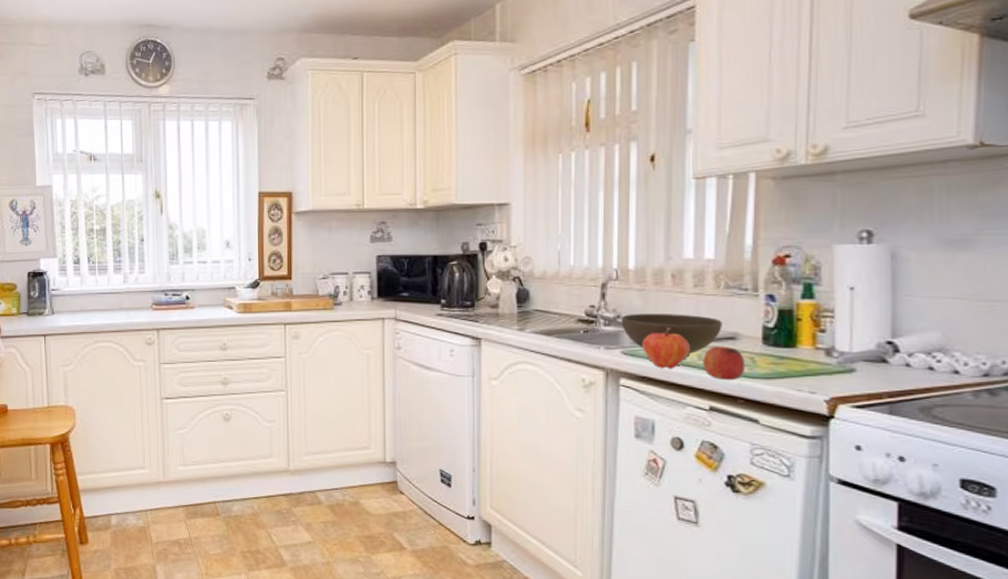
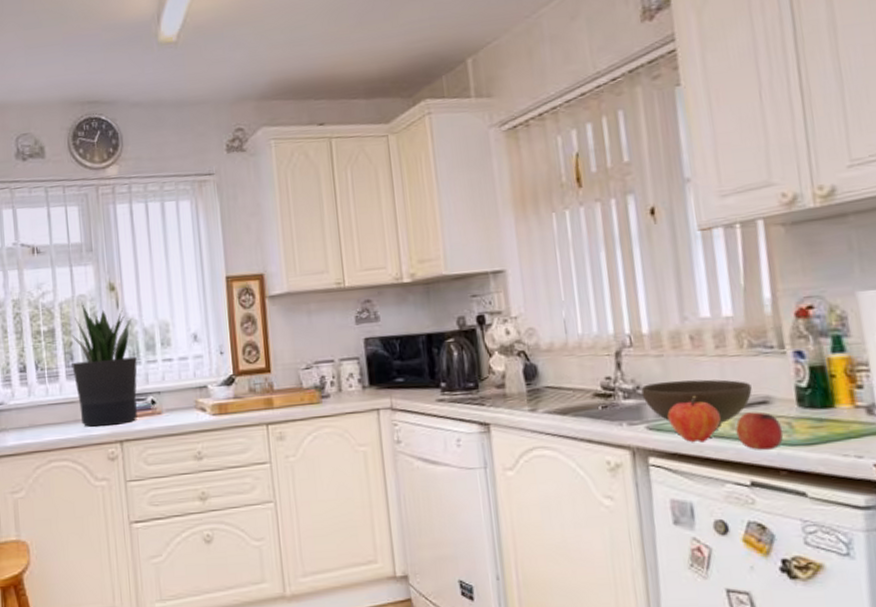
planter: none [119,207,176,315] -> present [71,303,138,427]

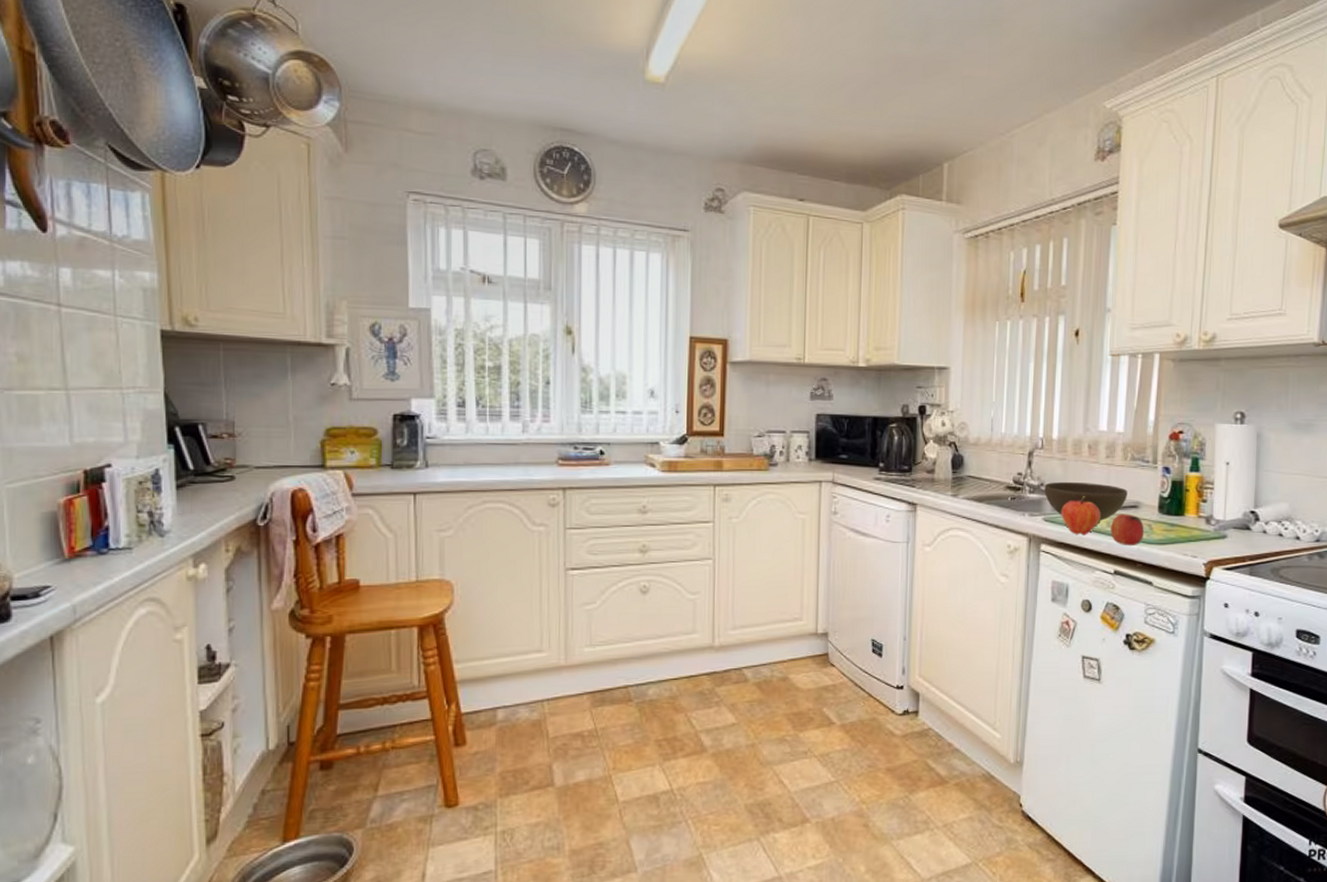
planter: present [71,303,138,427] -> none [517,342,589,472]

